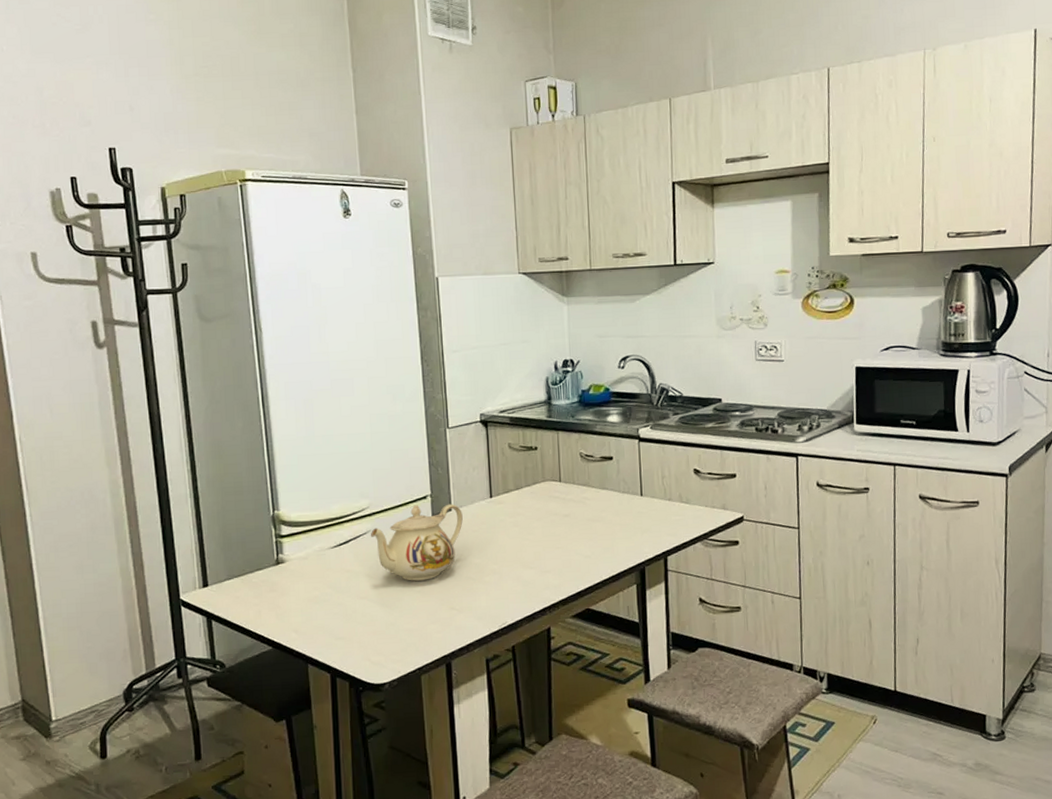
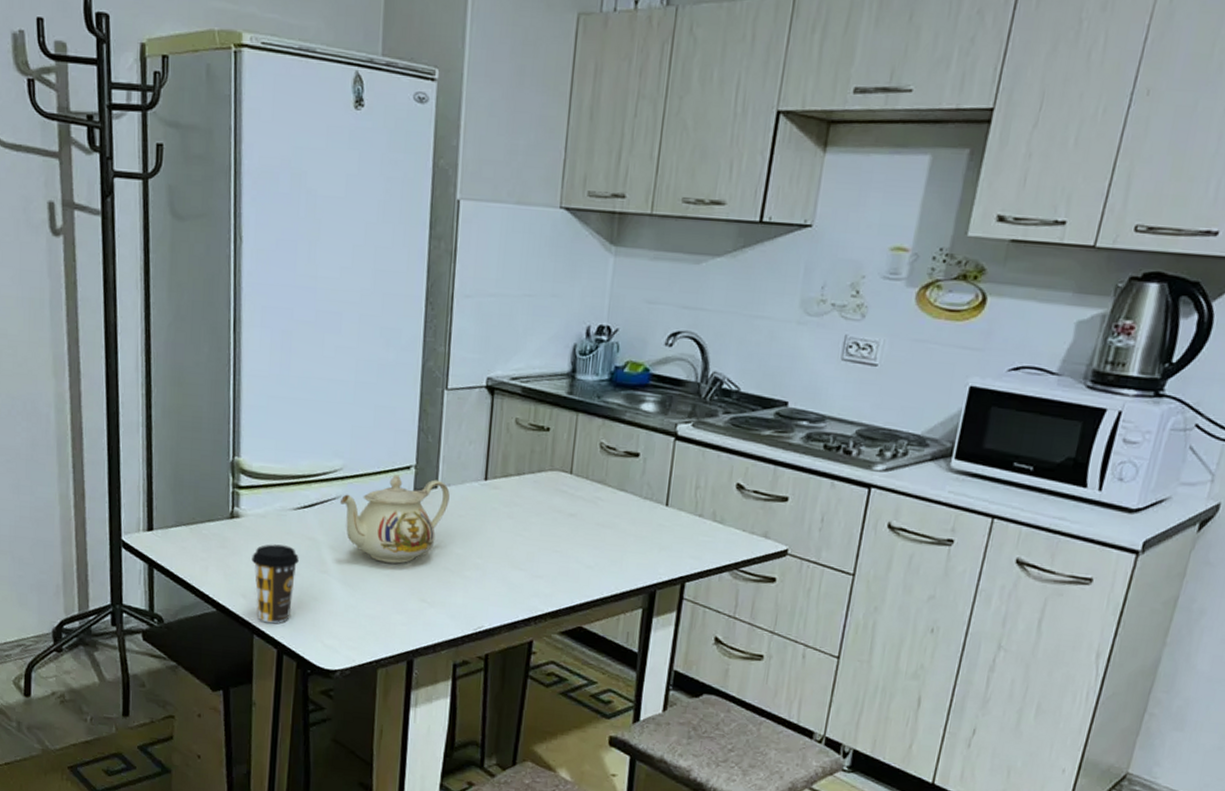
coffee cup: none [299,580,341,652] -> present [251,544,299,624]

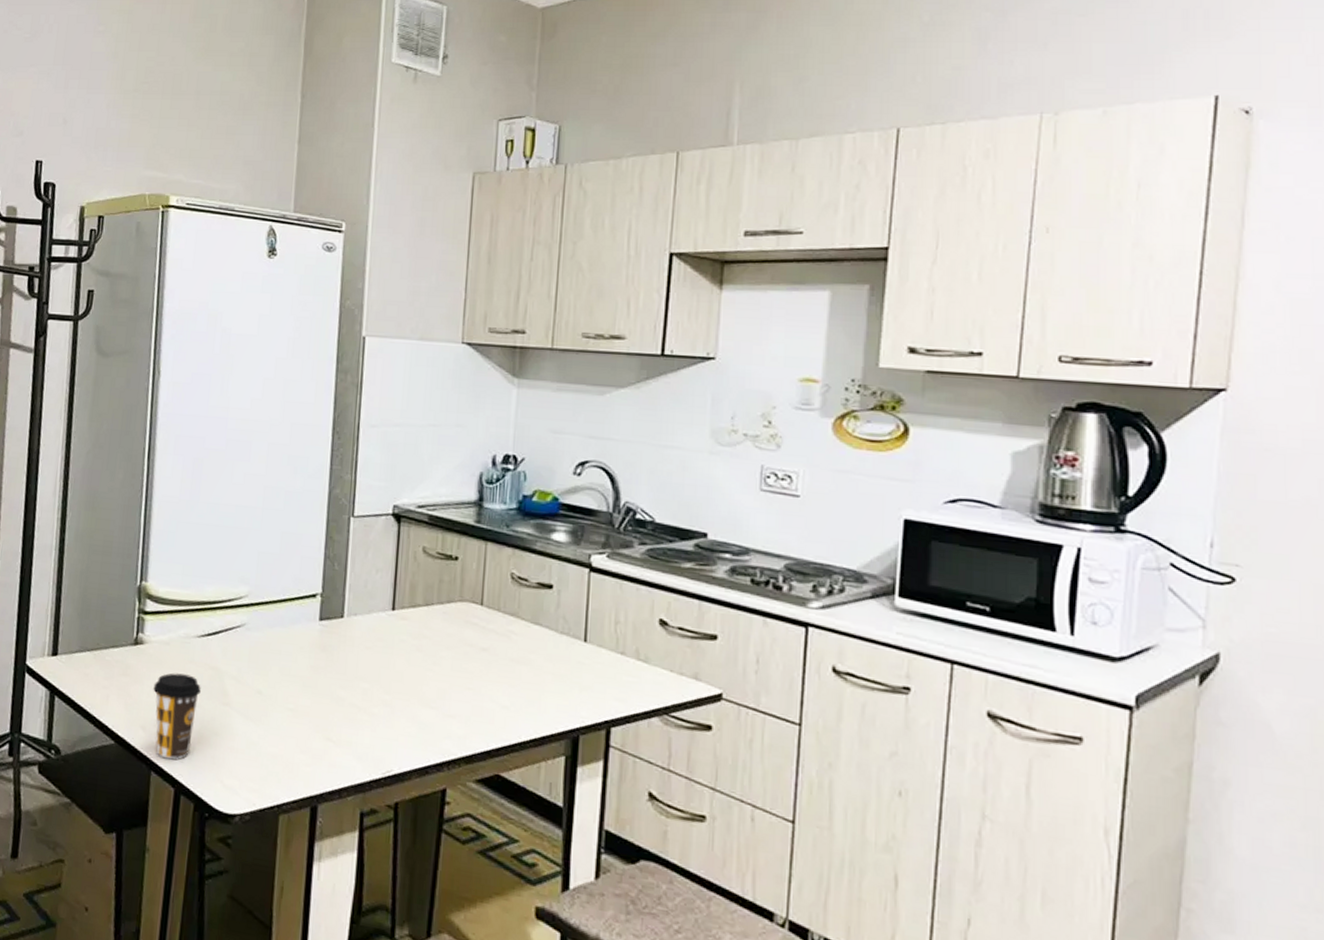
teapot: present [339,474,450,564] -> none [244,602,356,698]

